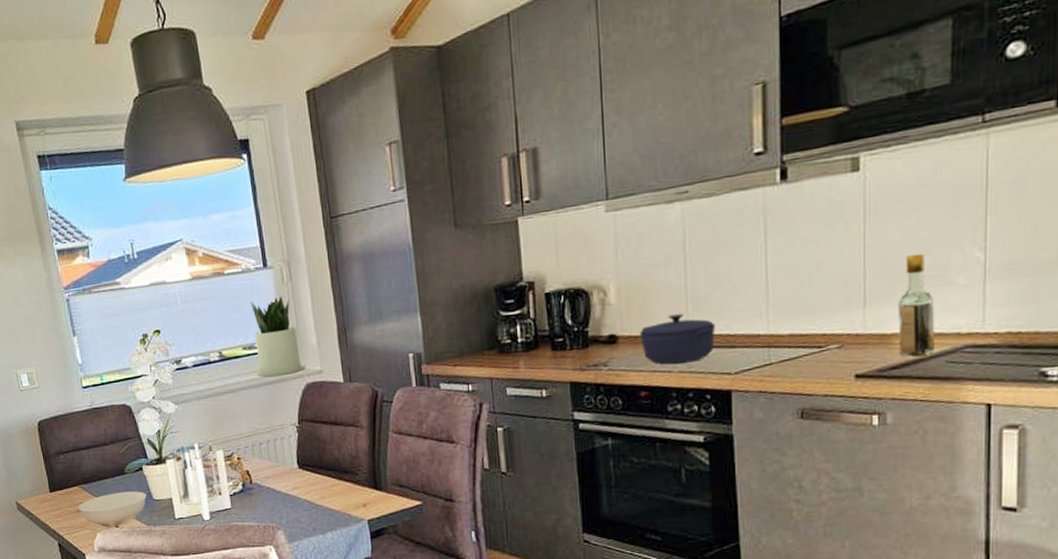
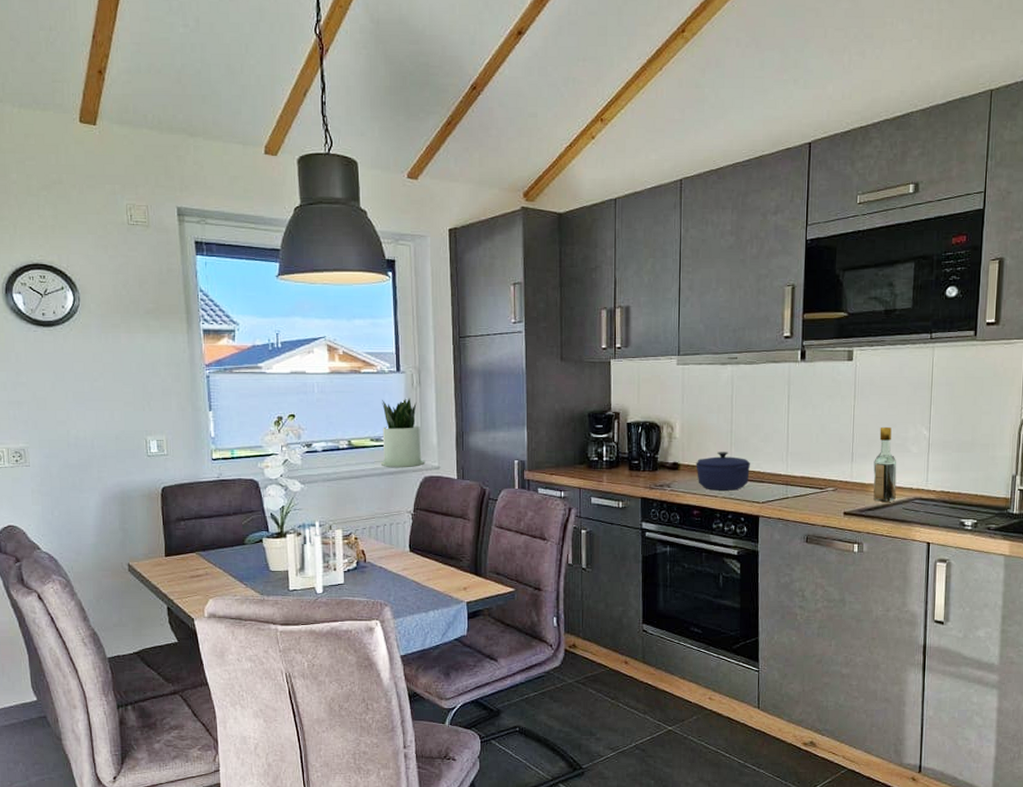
bowl: present [78,491,147,528] -> none [193,561,263,595]

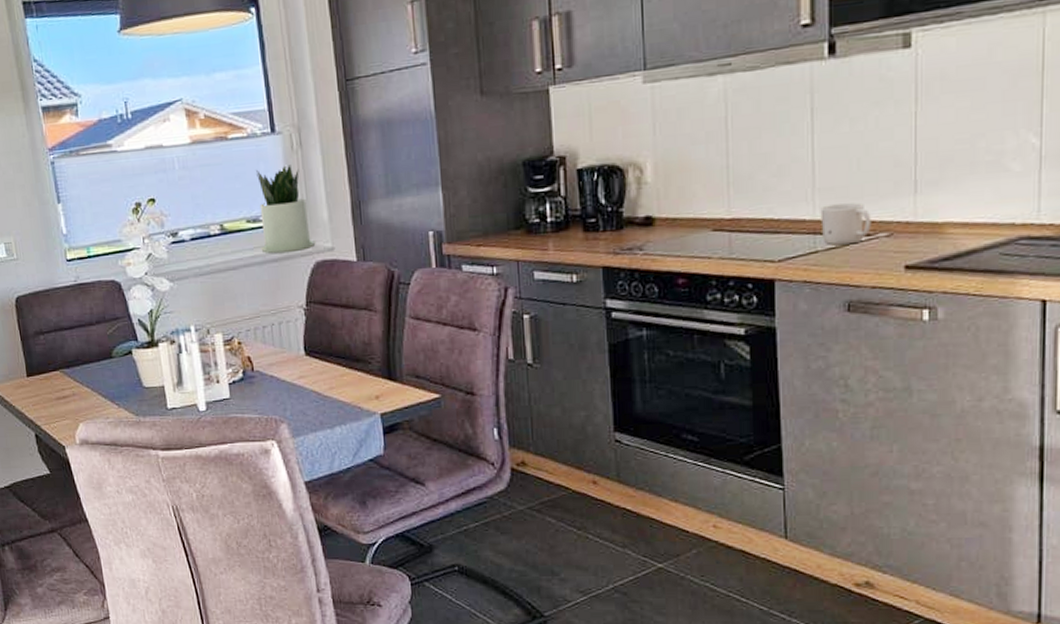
cooking pot: present [696,451,750,491] -> none [678,194,758,250]
mug: none [791,465,824,494] -> present [820,202,871,245]
bottle: present [873,426,897,503] -> none [950,137,989,248]

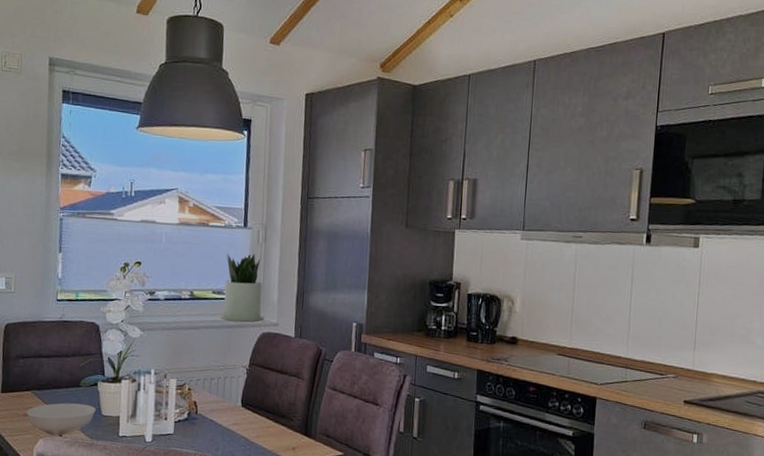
bowl: none [58,377,136,418] -> present [26,403,96,436]
mug: present [820,202,871,245] -> none [631,348,665,380]

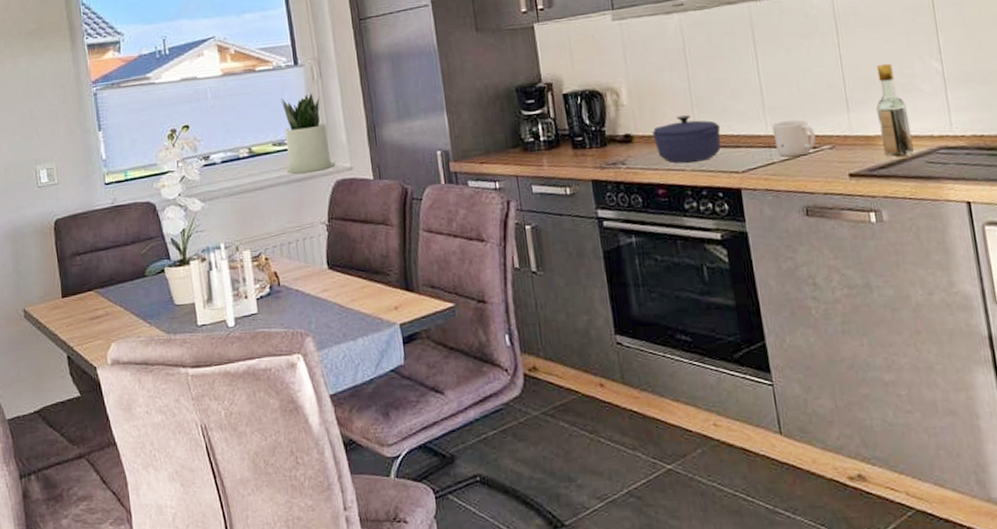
bowl: present [26,403,96,436] -> none [92,295,168,337]
cooking pot: none [534,328,590,370] -> present [652,114,721,163]
mug: none [631,348,665,380] -> present [771,120,816,157]
bottle: none [715,316,741,394] -> present [876,63,914,157]

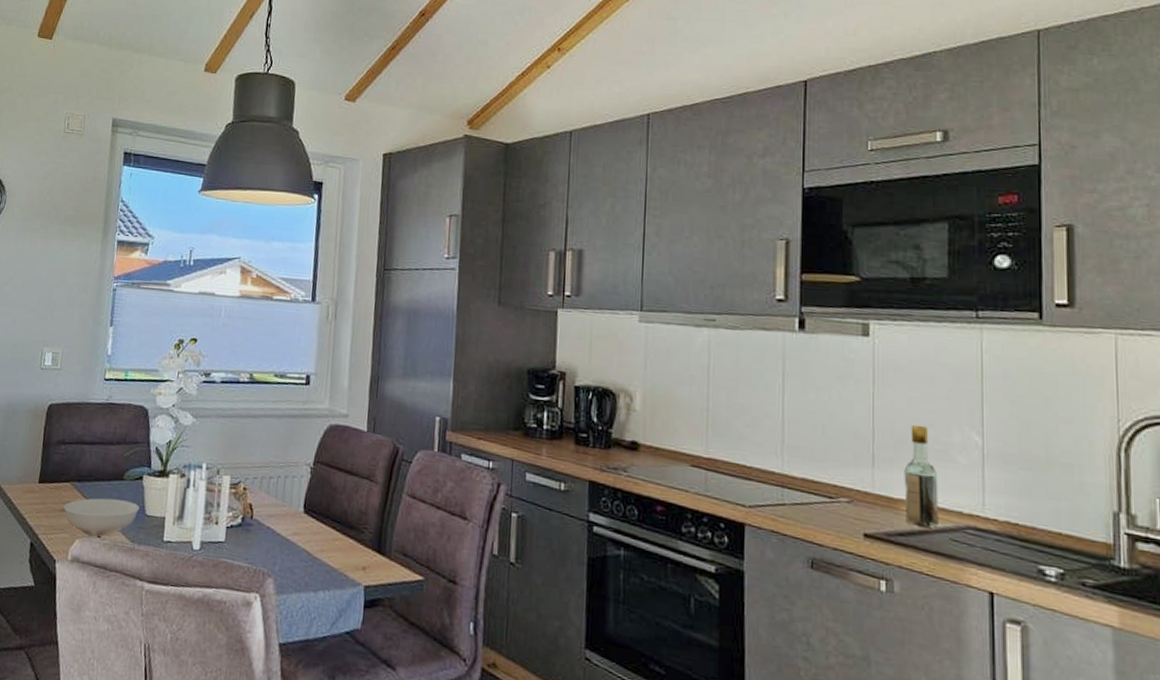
bowl: none [92,295,168,337] -> present [63,498,140,537]
planter: present [281,93,336,175] -> none [282,331,333,413]
cooking pot: present [652,114,721,163] -> none [660,433,732,486]
mug: present [771,120,816,157] -> none [788,462,834,504]

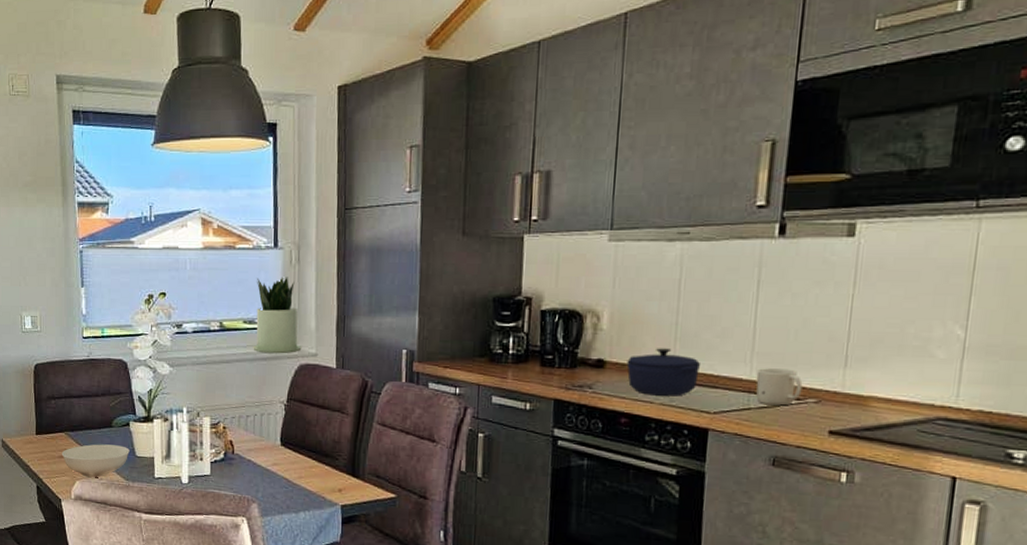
planter: none [282,331,333,413] -> present [253,277,302,354]
cooking pot: none [660,433,732,486] -> present [626,347,700,396]
mug: none [788,462,834,504] -> present [756,368,803,406]
bottle: present [904,424,939,529] -> none [874,323,913,422]

